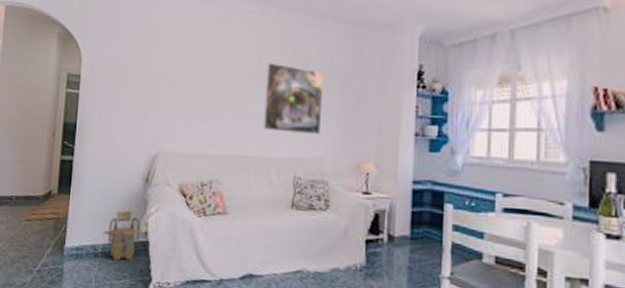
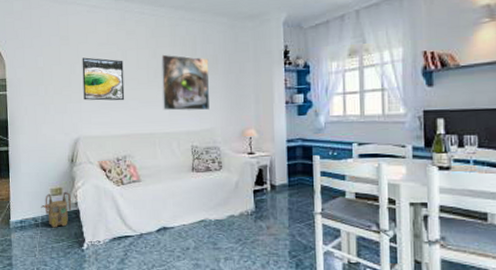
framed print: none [169,58,221,114] -> present [82,57,125,101]

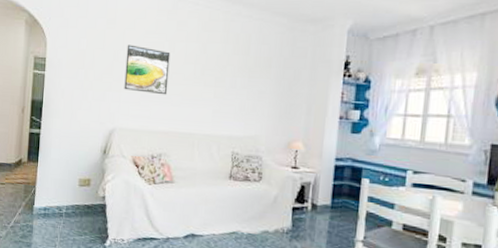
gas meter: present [41,192,71,228] -> none [67,183,99,220]
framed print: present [161,54,210,111] -> none [206,50,262,116]

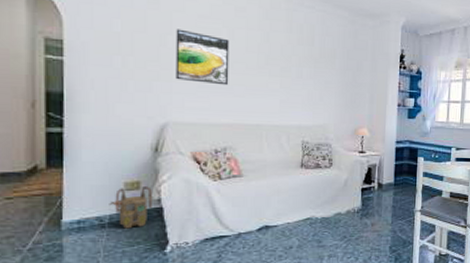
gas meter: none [67,183,99,220] -> present [109,186,152,229]

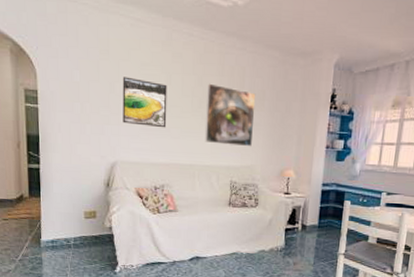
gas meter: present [109,186,152,229] -> none [73,216,105,250]
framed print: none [272,39,327,106] -> present [204,83,256,147]

